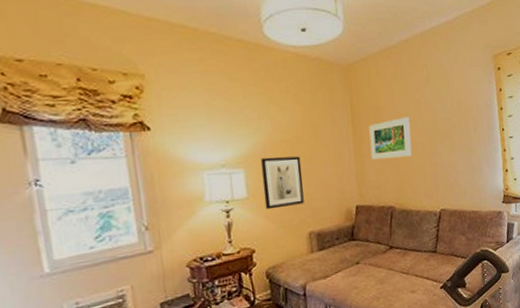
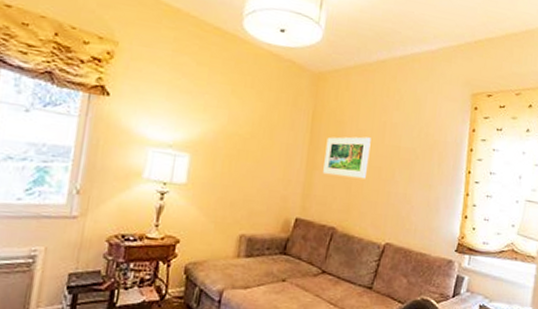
wall art: present [261,156,304,210] -> none [201,147,250,203]

